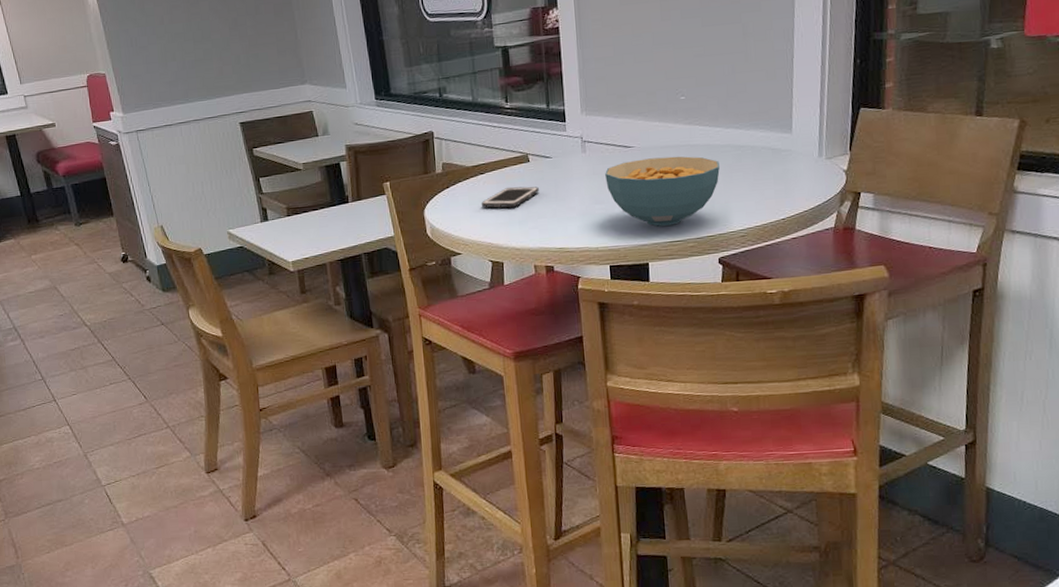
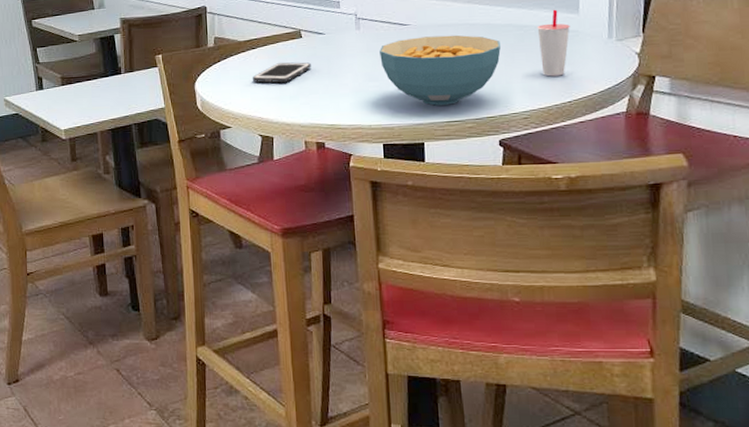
cup: none [753,129,784,195] -> present [537,9,570,77]

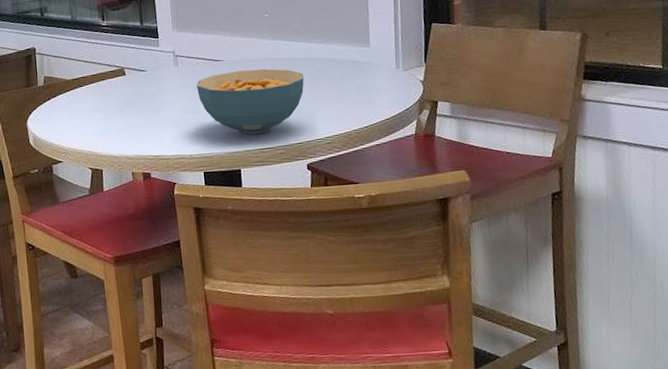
cell phone: present [252,62,311,83] -> none [80,98,135,119]
cup: present [537,9,570,77] -> none [334,43,363,105]

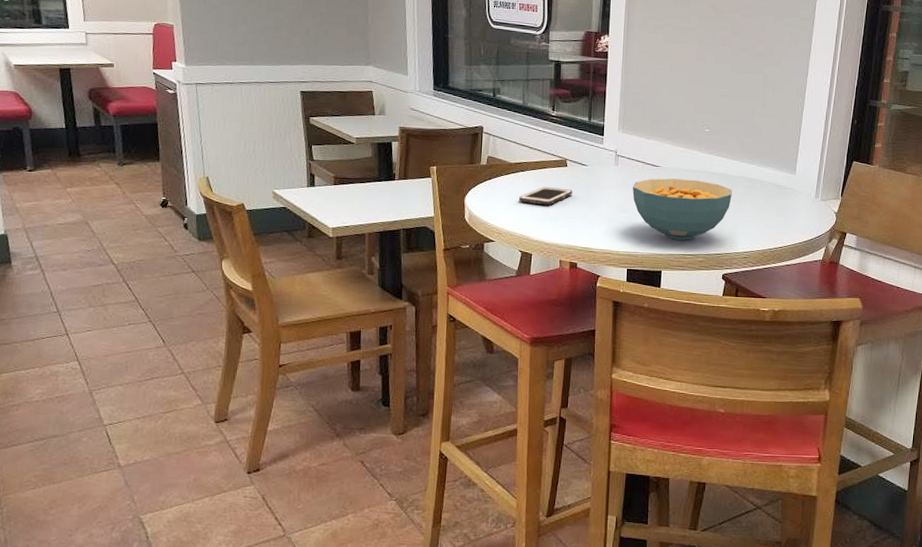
cell phone: none [80,98,135,119] -> present [518,187,573,206]

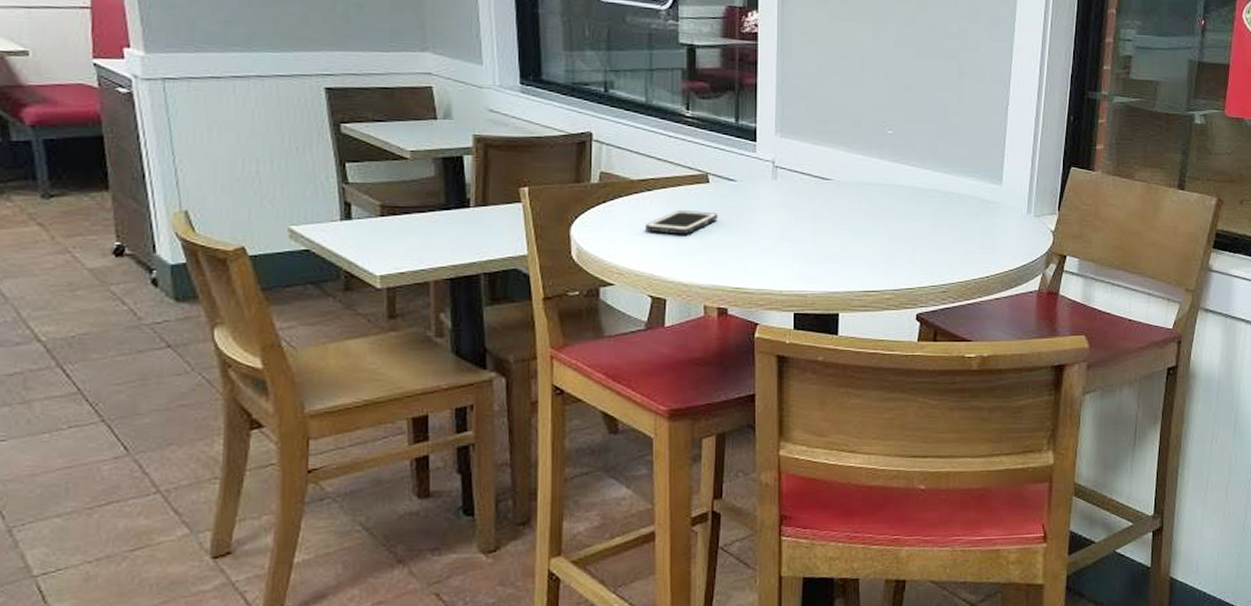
cereal bowl: present [632,178,732,240] -> none [797,194,924,273]

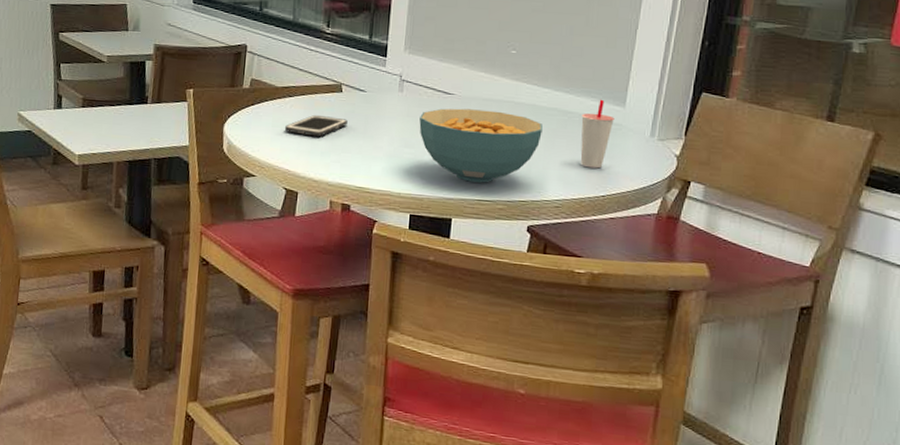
cereal bowl: none [797,194,924,273] -> present [419,108,543,183]
cup: none [961,178,993,249] -> present [580,99,615,169]

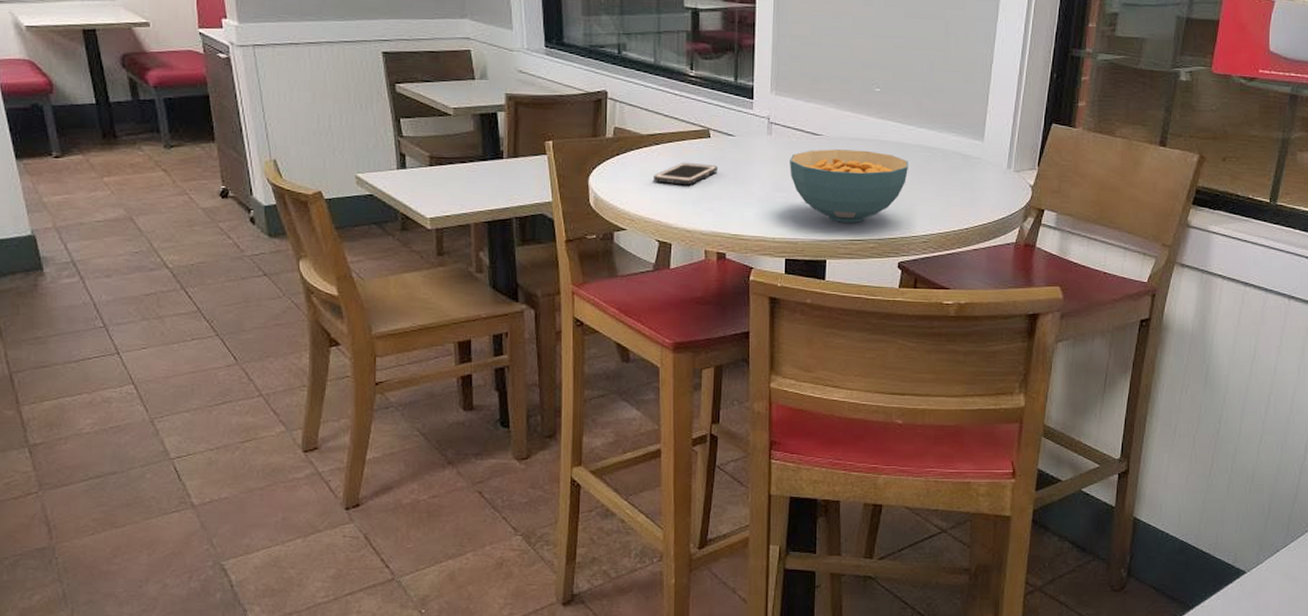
cup: present [580,99,615,169] -> none [944,134,974,202]

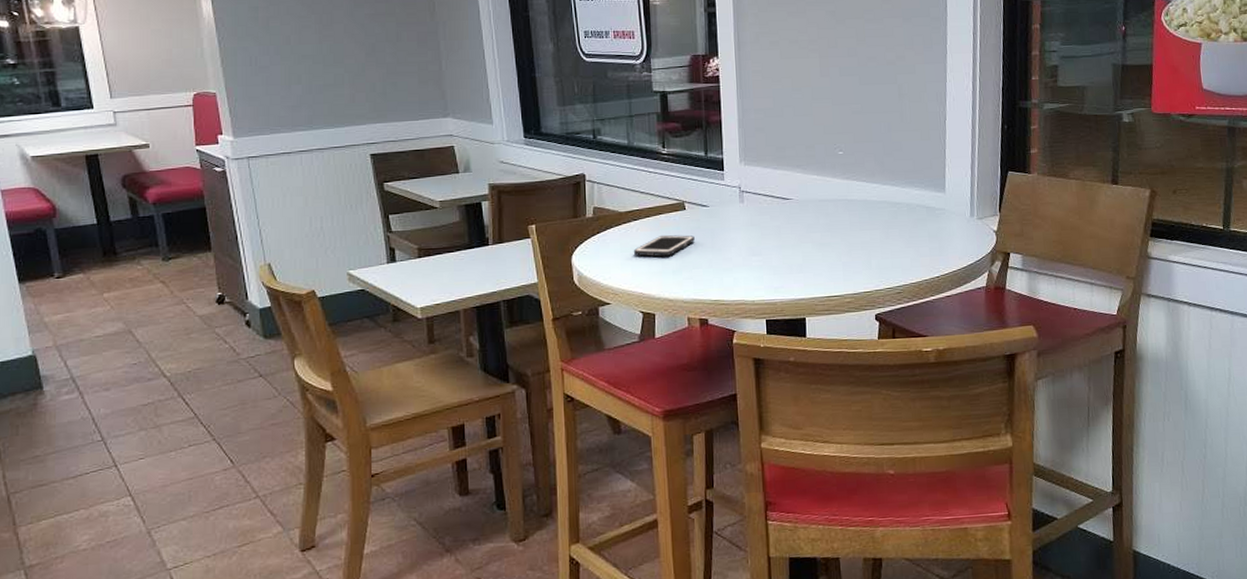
cereal bowl: present [790,149,908,223] -> none [763,210,876,281]

